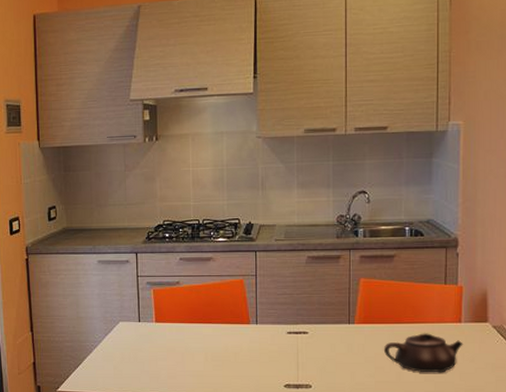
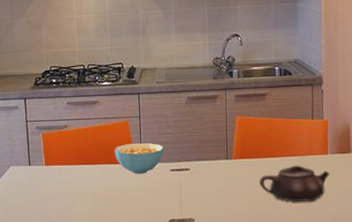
cereal bowl: none [228,302,281,335] -> present [114,142,164,174]

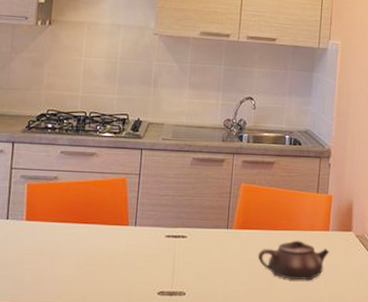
cereal bowl: present [114,142,164,174] -> none [106,203,162,238]

